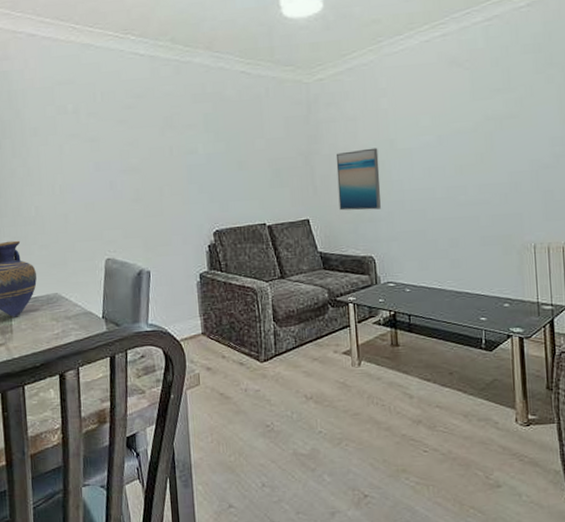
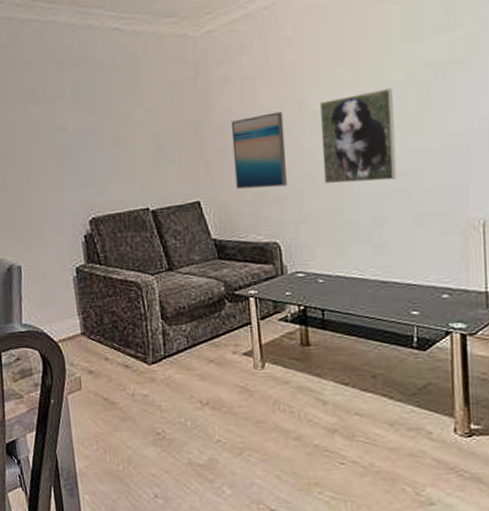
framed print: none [407,134,468,209] -> present [319,88,397,184]

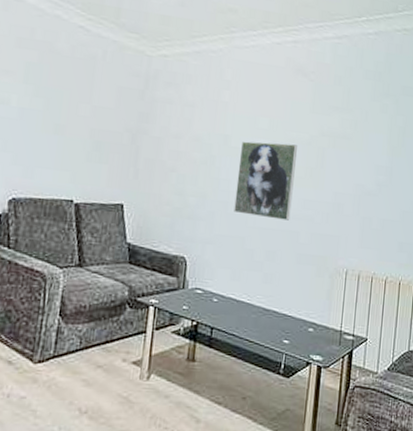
wall art: present [230,111,287,190] -> none [159,138,211,207]

